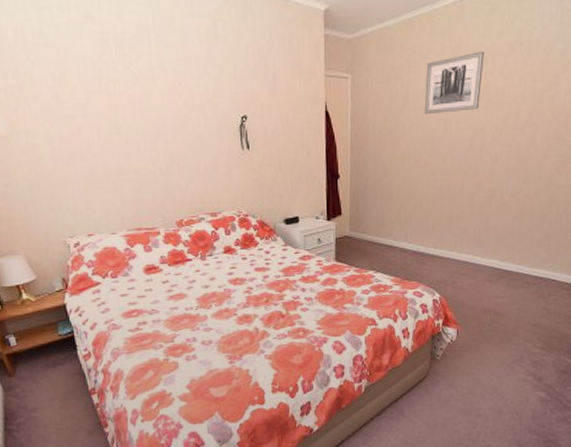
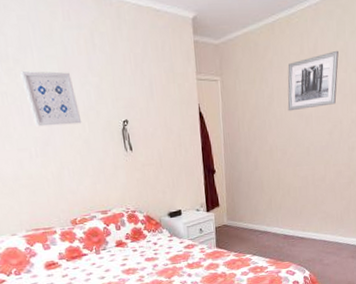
wall art: none [135,59,197,119] -> present [20,71,82,127]

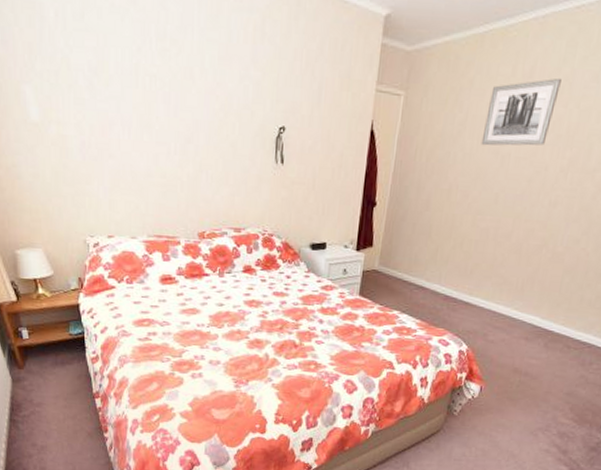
wall art: present [20,71,82,127] -> none [175,54,233,124]

